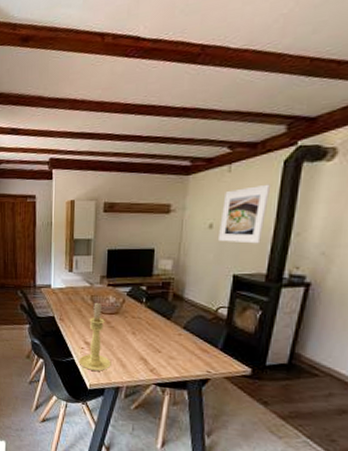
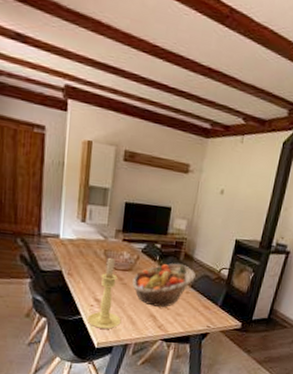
fruit basket: none [120,304,188,351] -> present [132,263,196,308]
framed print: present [217,184,272,244] -> none [226,160,272,214]

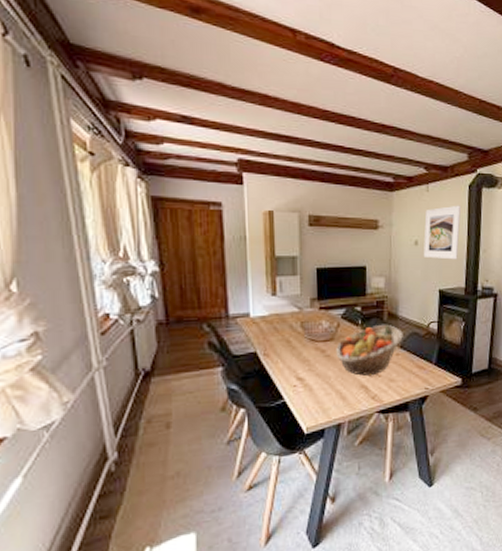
candle holder: present [87,257,122,329] -> none [291,329,330,411]
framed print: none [226,160,272,214] -> present [423,205,462,260]

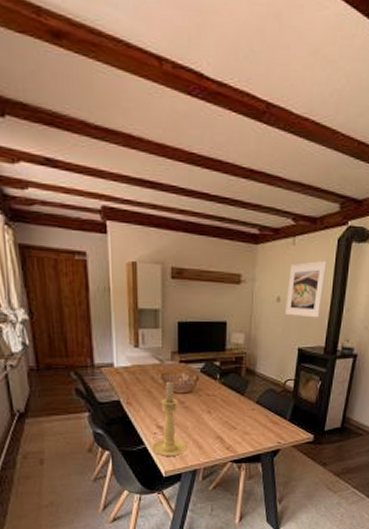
candle holder: none [291,329,330,411] -> present [151,381,187,456]
fruit basket: present [336,324,403,376] -> none [194,379,260,428]

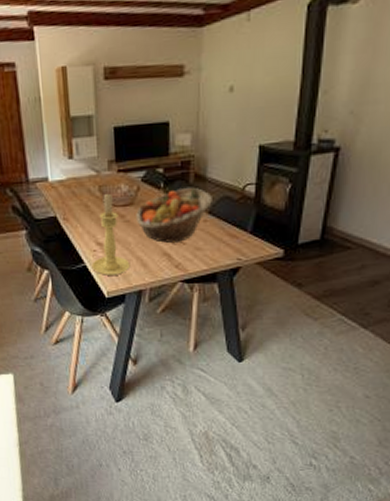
fruit basket: none [194,379,260,428] -> present [136,187,212,244]
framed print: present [284,260,328,318] -> none [239,33,295,107]

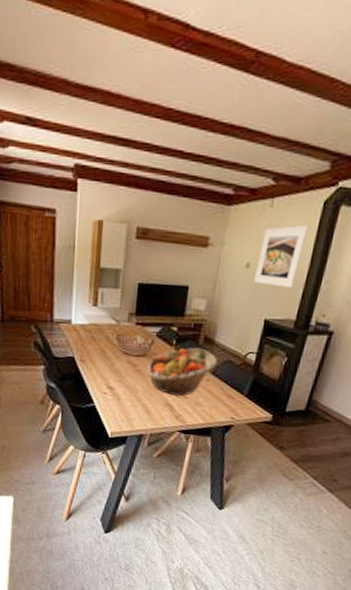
candle holder: present [91,193,131,275] -> none [100,342,136,418]
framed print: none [239,33,295,107] -> present [253,225,310,289]

